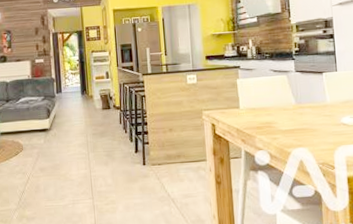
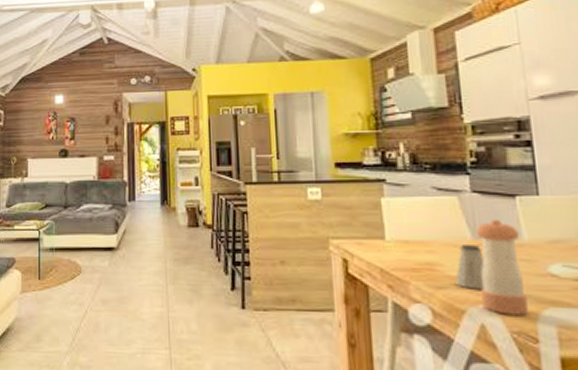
saltshaker: none [285,107,303,138] -> present [455,243,485,290]
pepper shaker: none [298,90,330,153] -> present [475,220,530,316]

